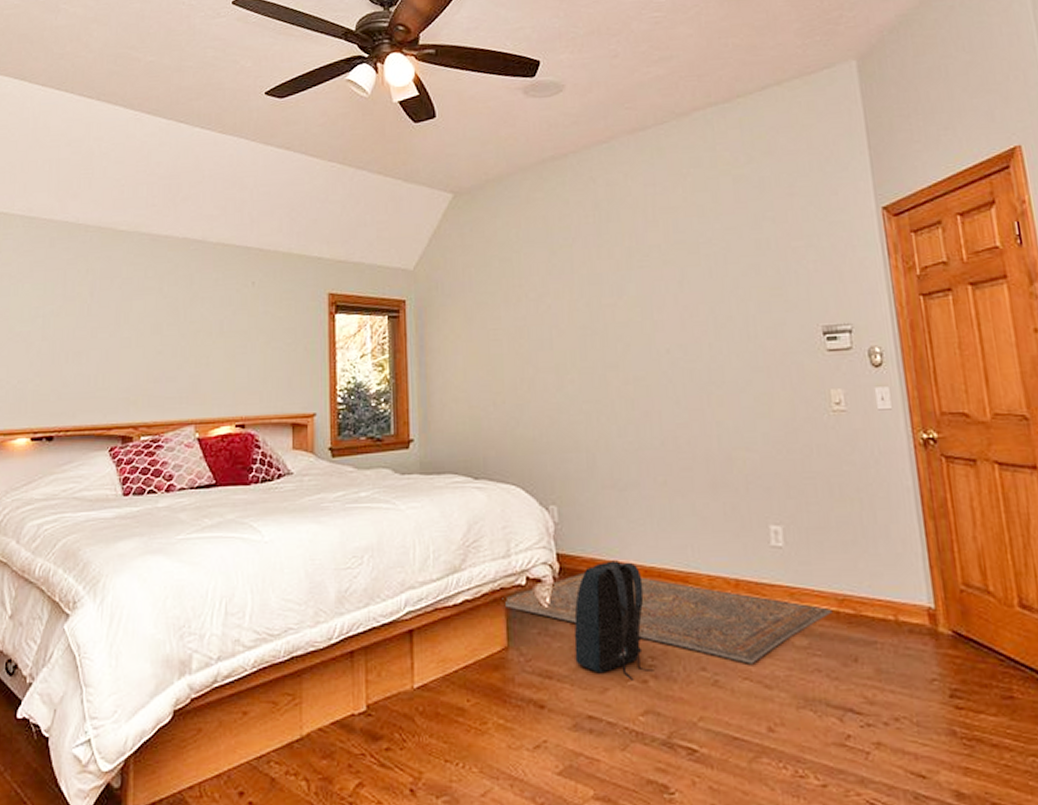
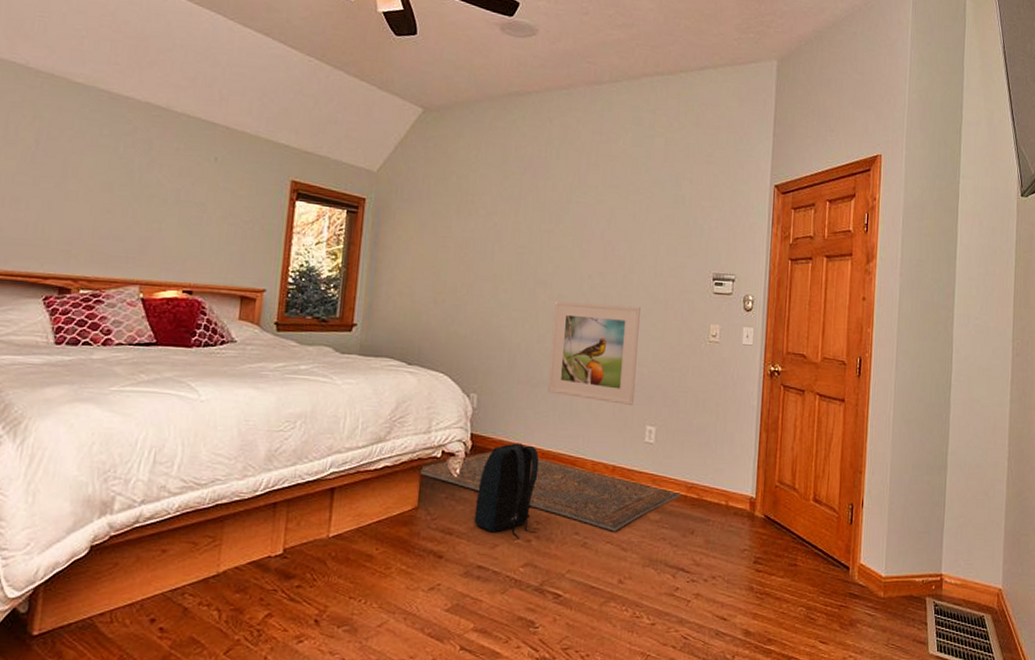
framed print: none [632,379,748,502] -> present [548,301,641,405]

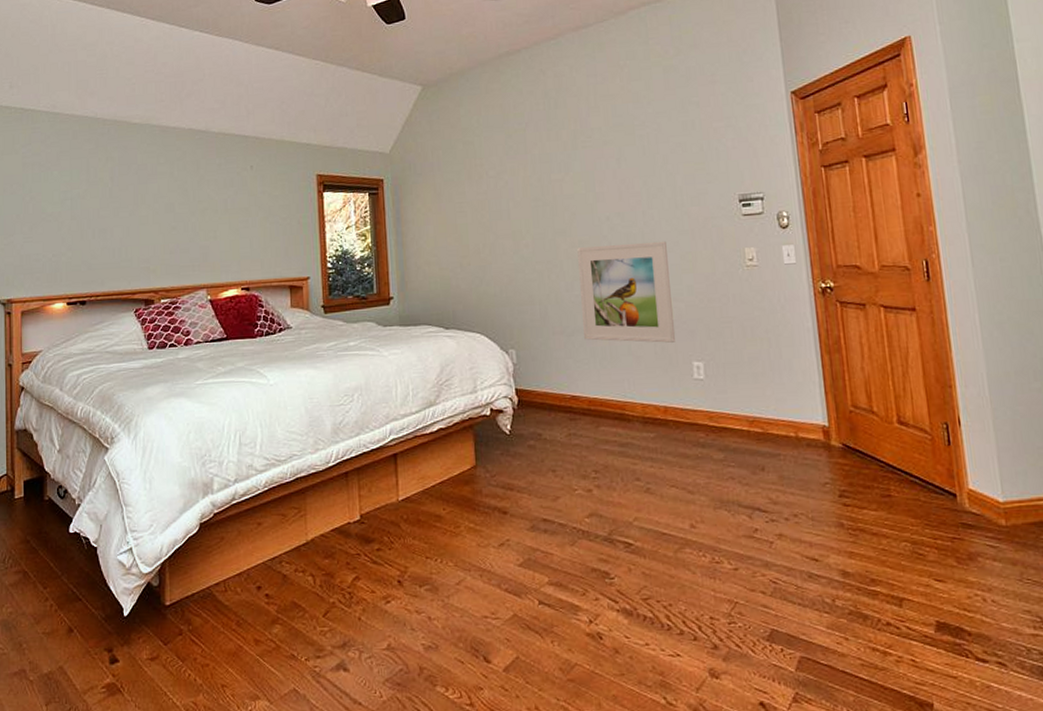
rug: present [418,451,682,532] -> none [470,404,745,475]
backpack: present [474,443,540,540] -> none [530,393,597,490]

